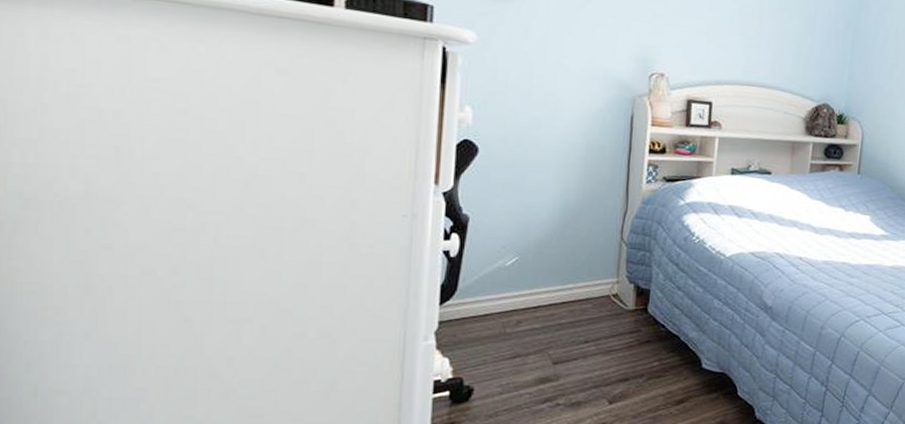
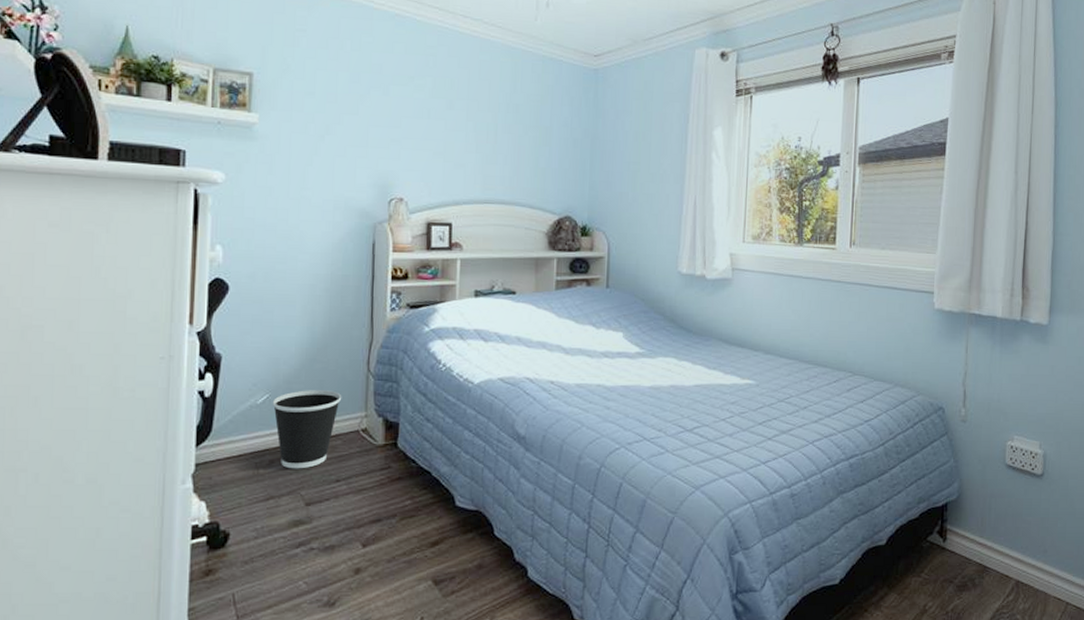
wastebasket: none [521,254,594,330] -> present [272,390,342,469]

